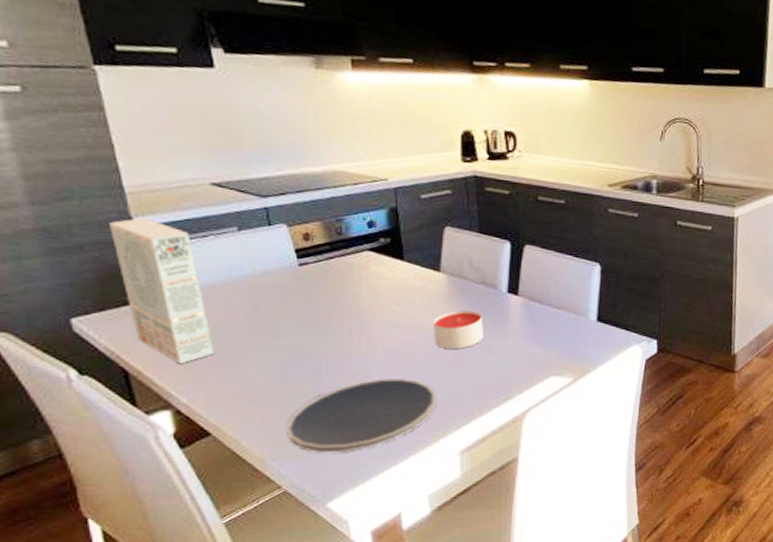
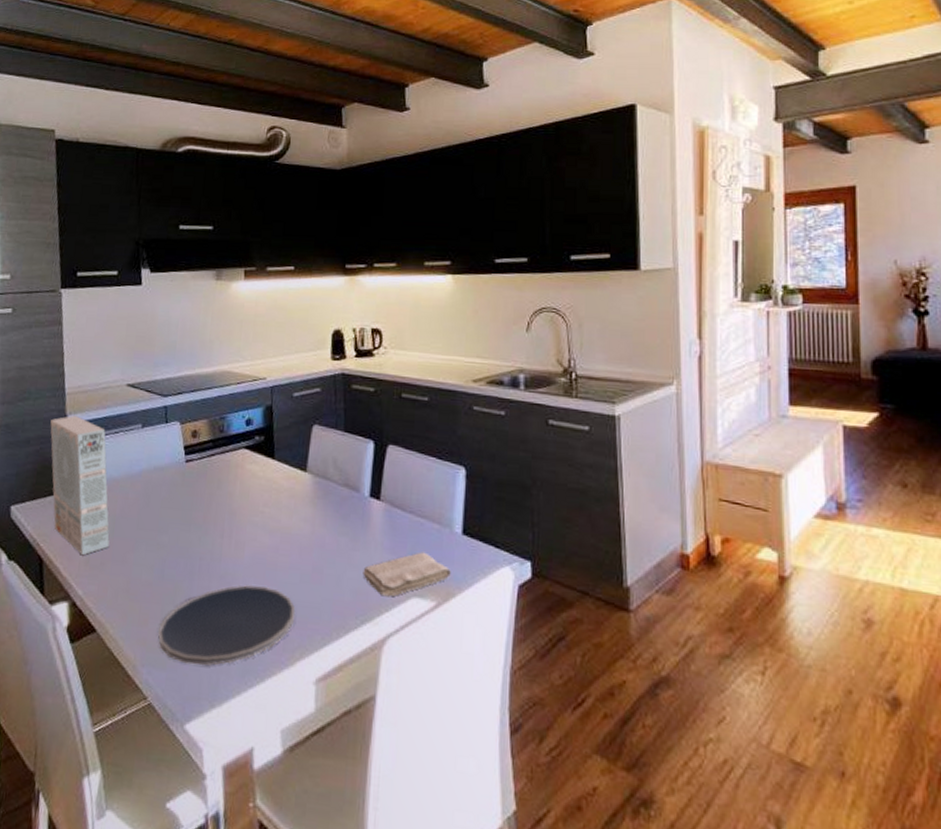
candle: present [432,311,484,349] -> none [296,514,345,558]
washcloth: none [503,338,586,378] -> present [363,552,451,597]

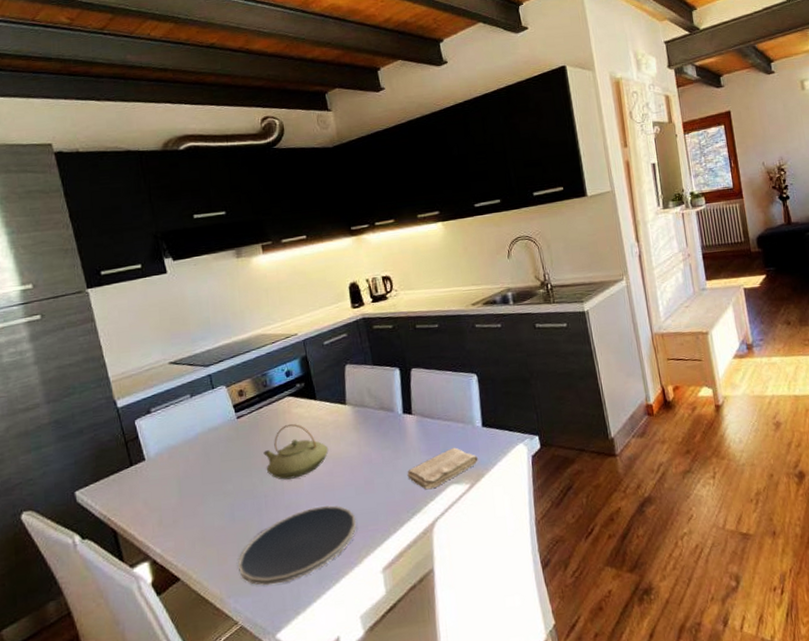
cereal box: present [50,416,110,556] -> none [100,399,180,519]
teapot: none [207,481,279,546] -> present [263,424,329,480]

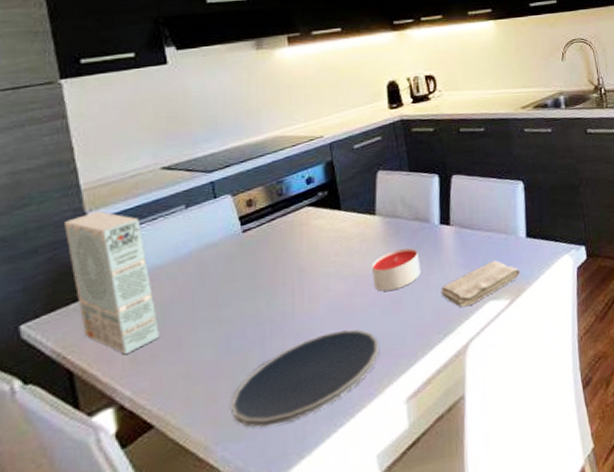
cereal box: none [100,399,180,519] -> present [64,211,161,355]
teapot: present [263,424,329,480] -> none [272,238,352,302]
candle: none [345,434,388,473] -> present [371,248,420,292]

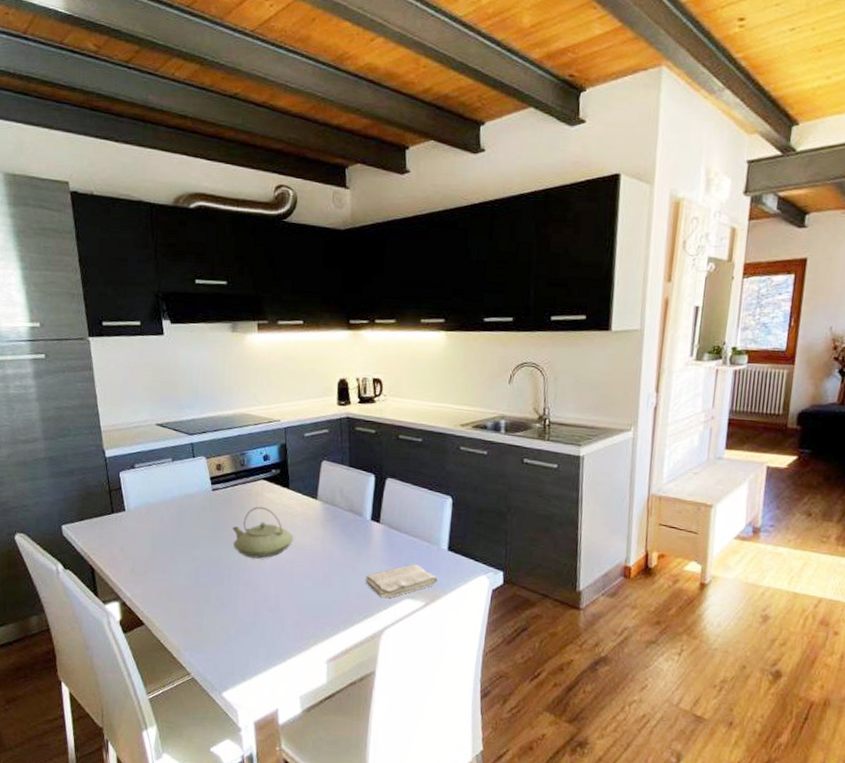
cereal box: present [64,211,161,355] -> none [90,450,151,566]
plate: present [231,329,379,428] -> none [197,588,310,650]
teapot: none [272,238,352,302] -> present [232,507,294,559]
candle: present [371,248,420,292] -> none [309,534,350,568]

